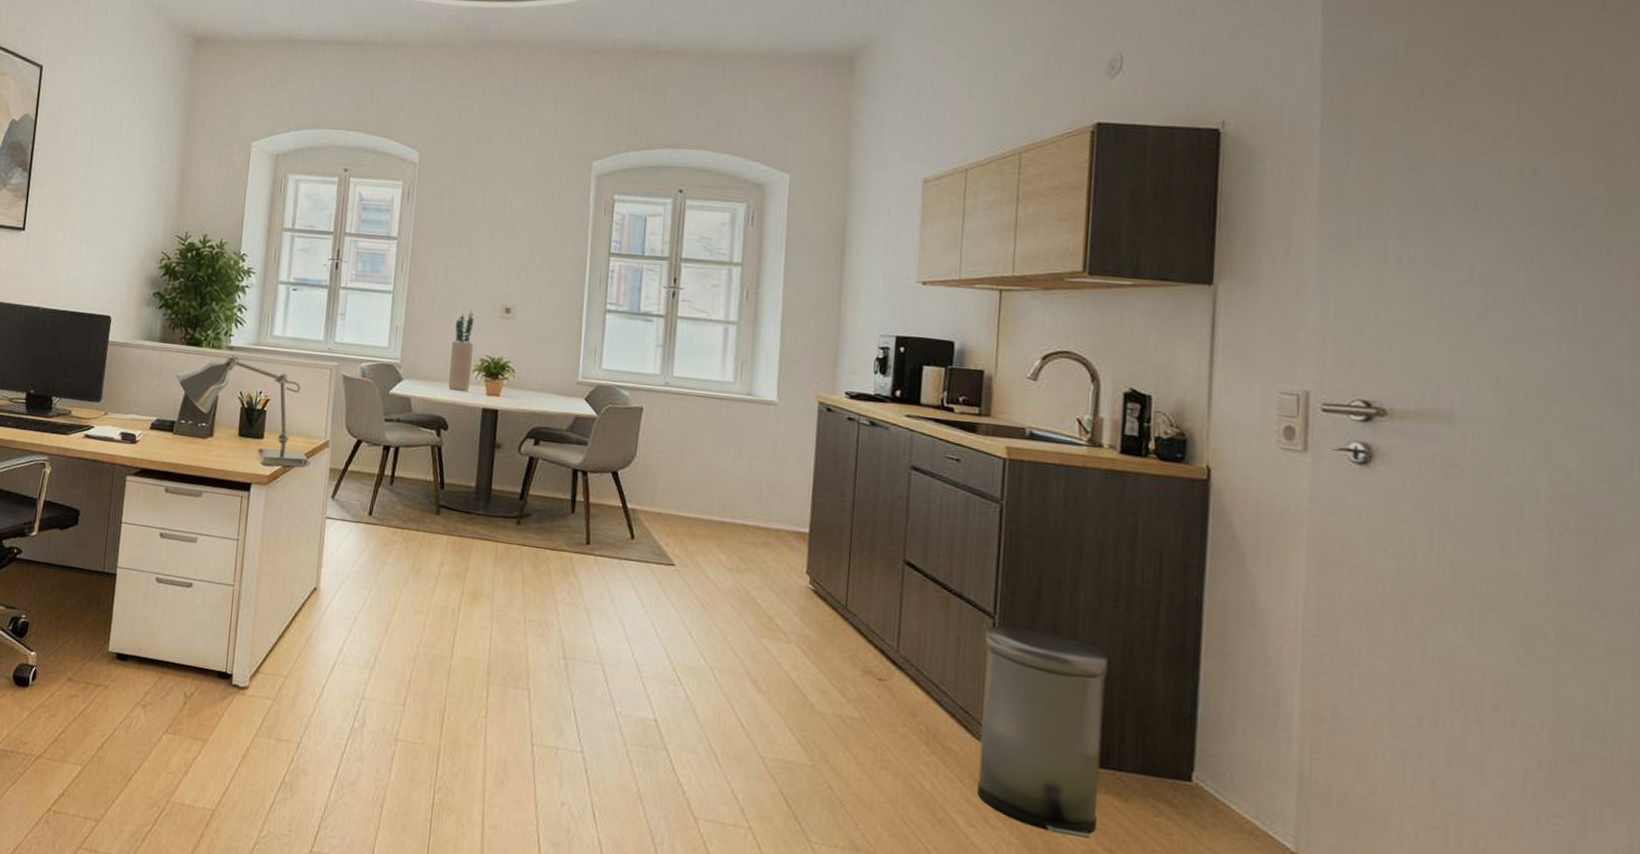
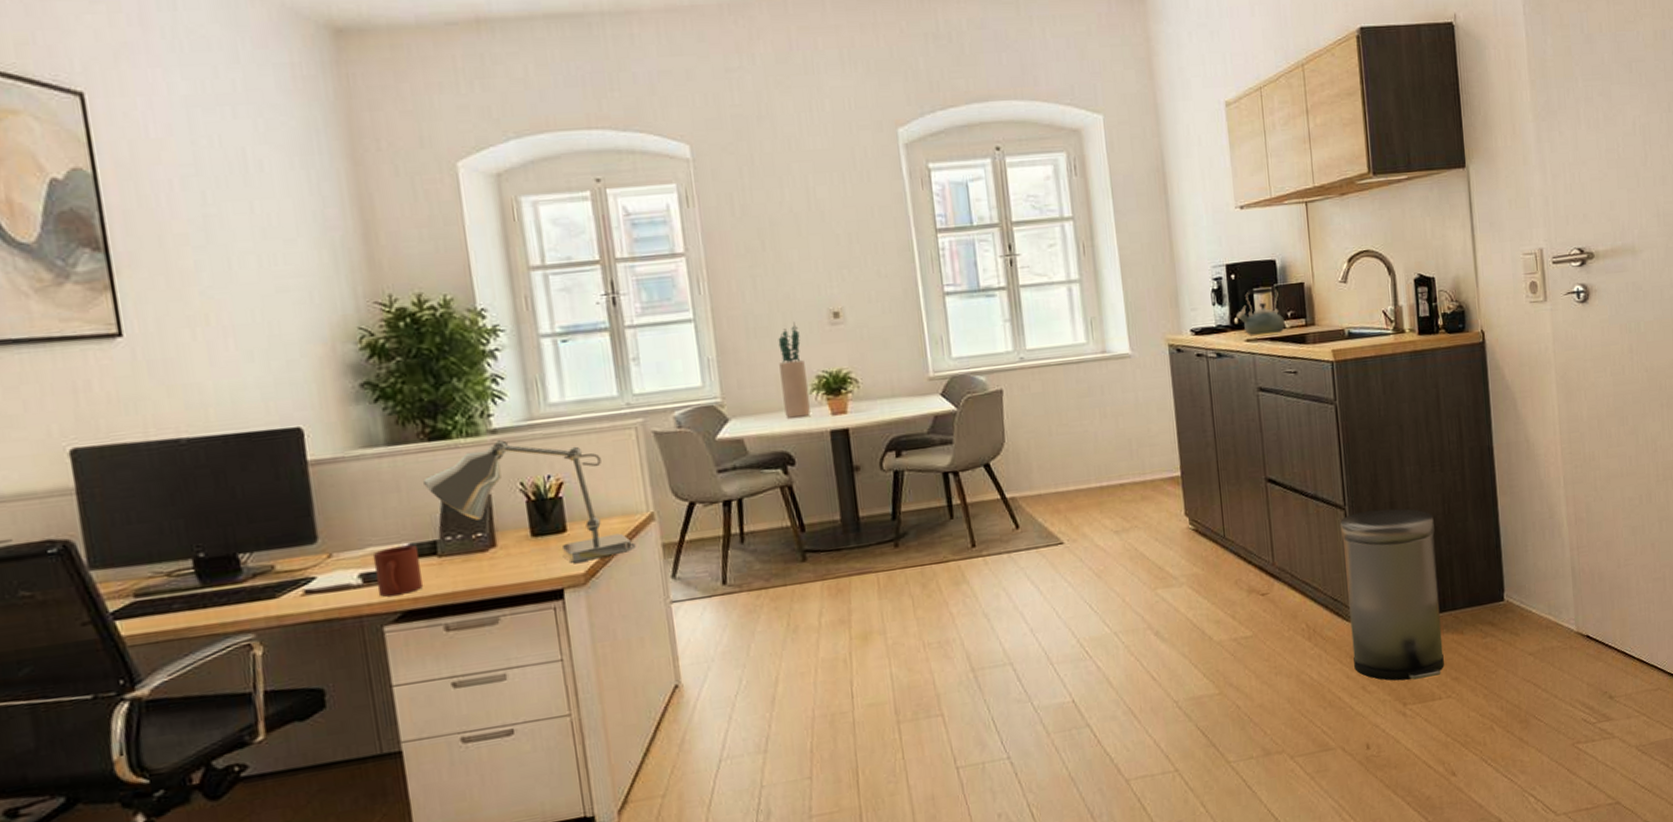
mug: none [129,418,161,456] -> present [372,544,424,597]
kettle: none [899,365,955,418] -> present [1236,287,1285,337]

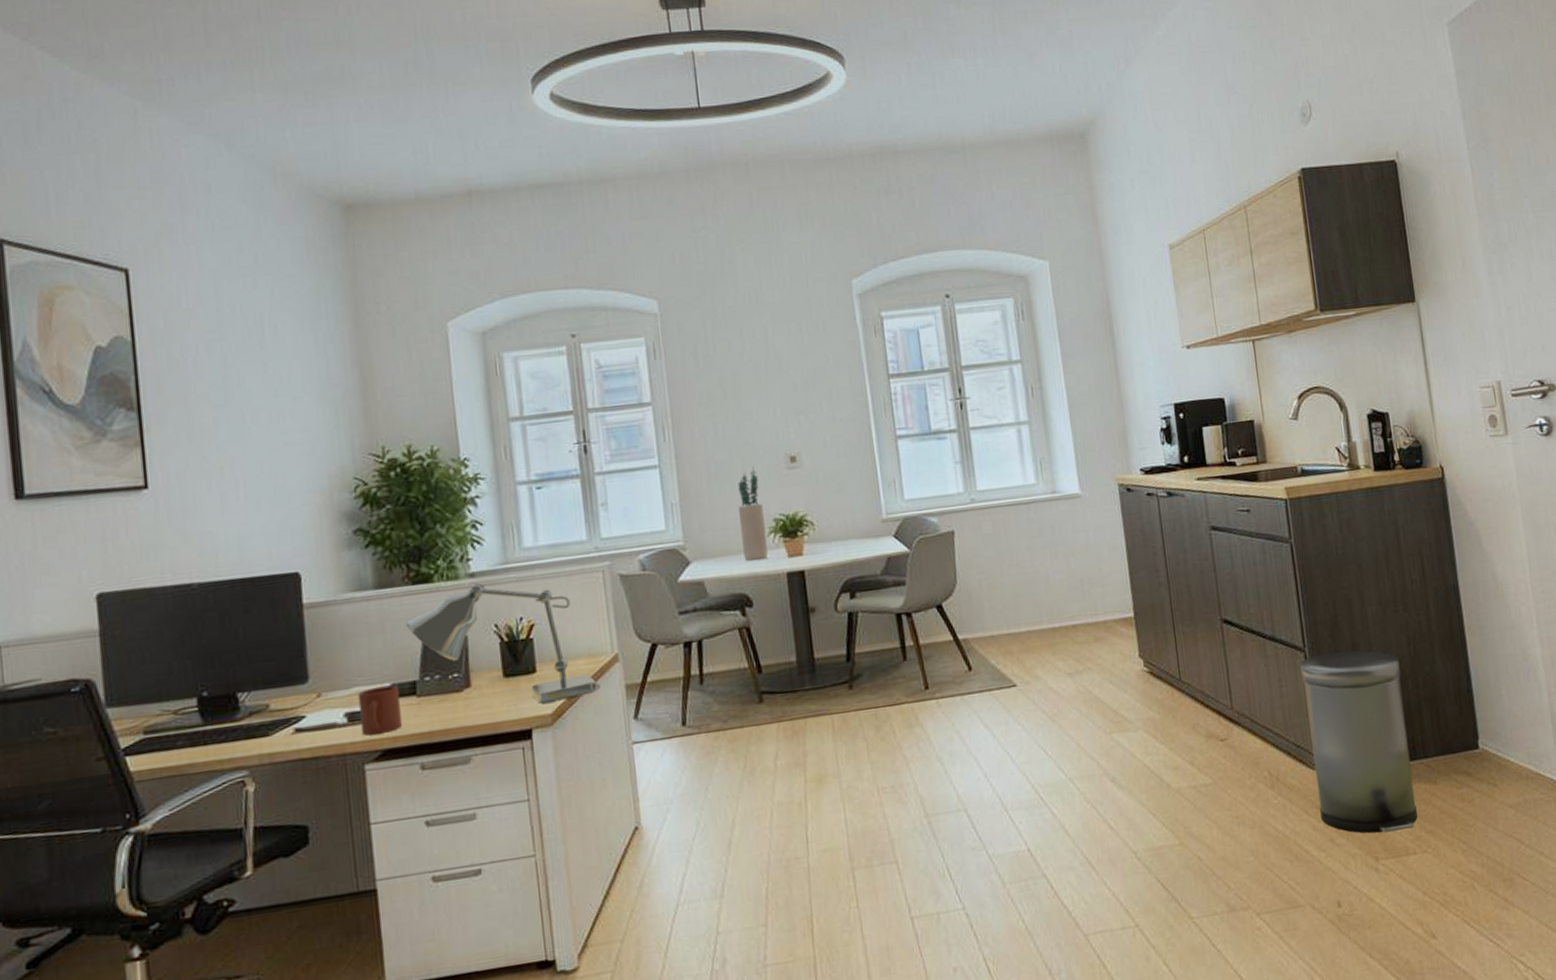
kettle: present [1236,287,1285,337] -> none [1186,425,1236,475]

